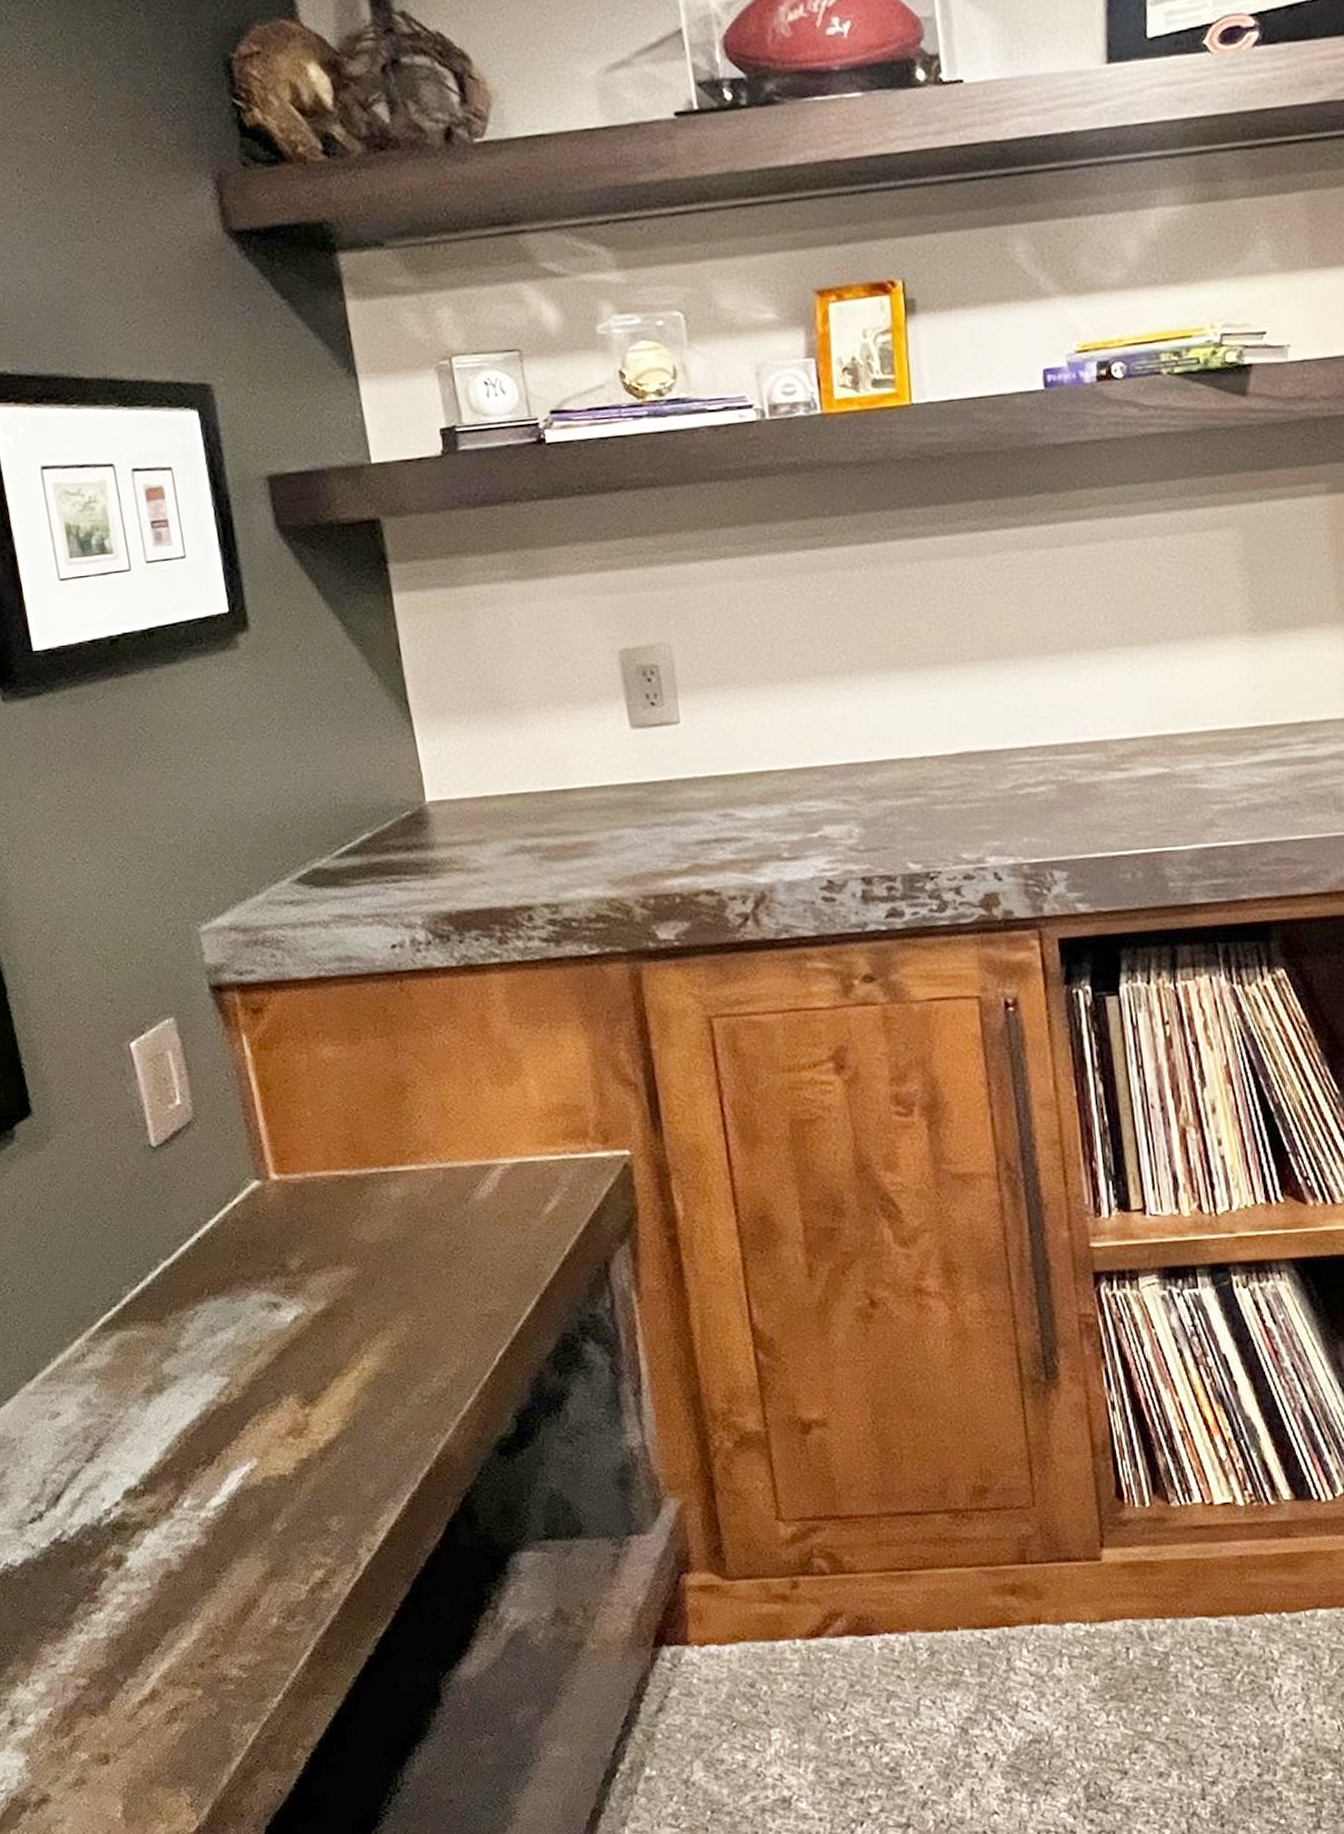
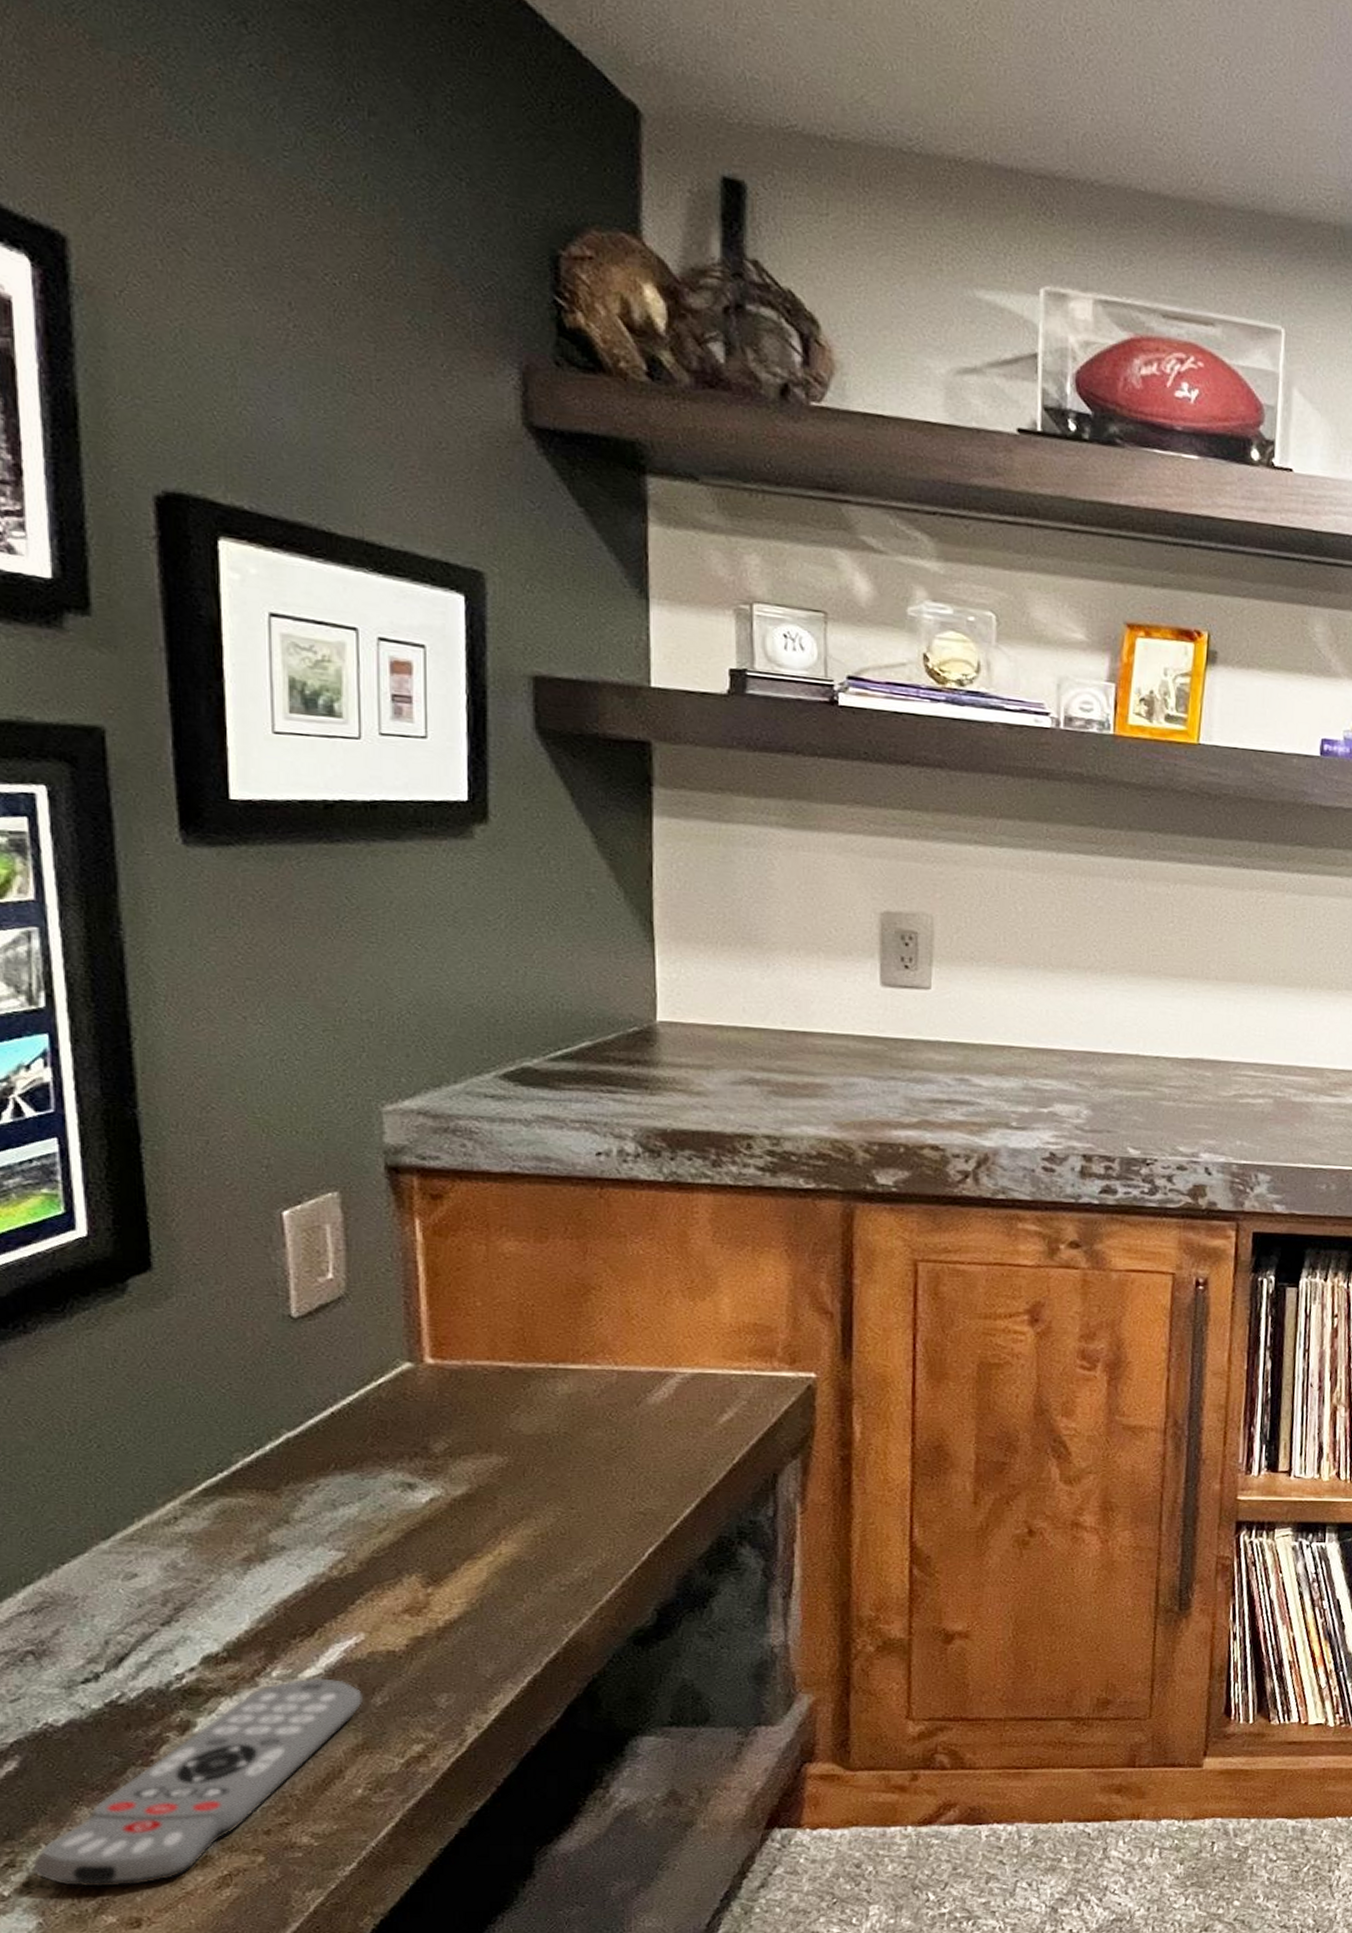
remote control: none [13,1506,265,1724] -> present [32,1678,363,1887]

